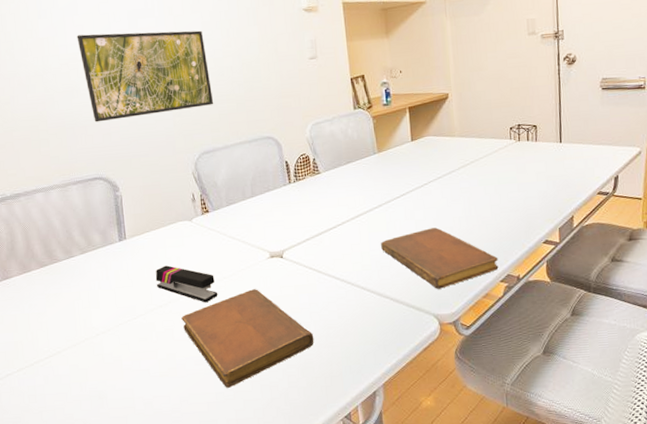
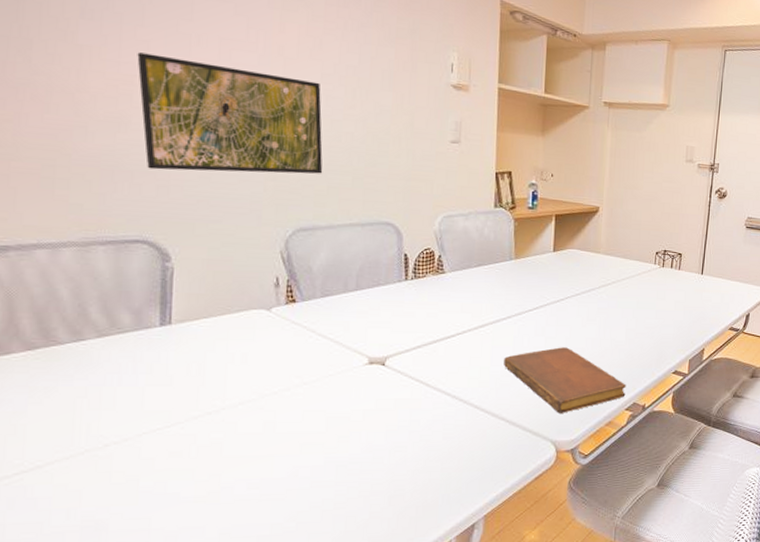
stapler: present [155,265,218,303] -> none [206,362,293,413]
notebook: present [181,289,314,388] -> none [237,400,410,518]

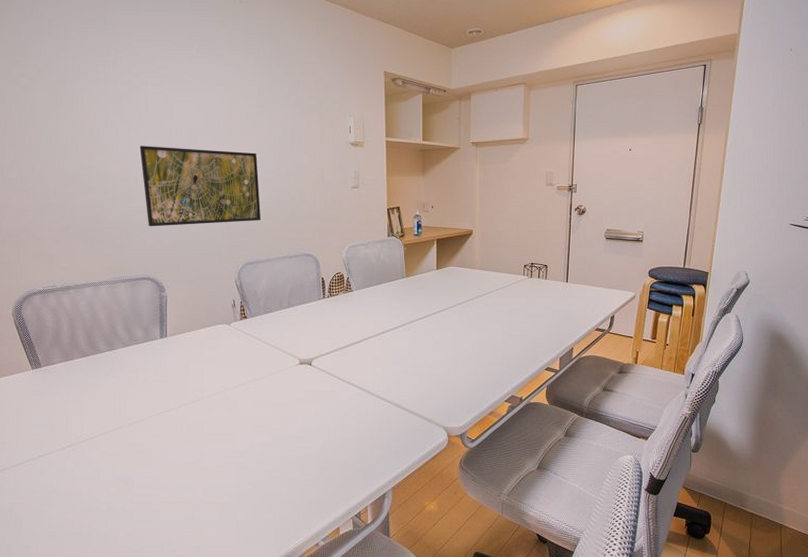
notebook: present [504,347,626,413] -> none [402,349,504,404]

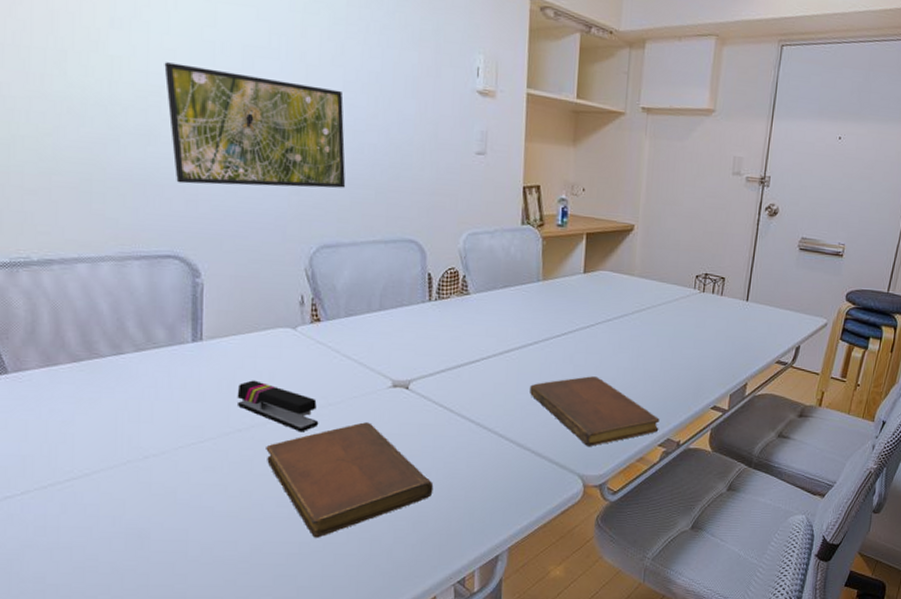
stapler: none [191,364,248,401] -> present [236,380,319,432]
notebook: none [212,392,333,482] -> present [266,422,434,538]
notebook: none [402,349,504,404] -> present [530,376,660,446]

